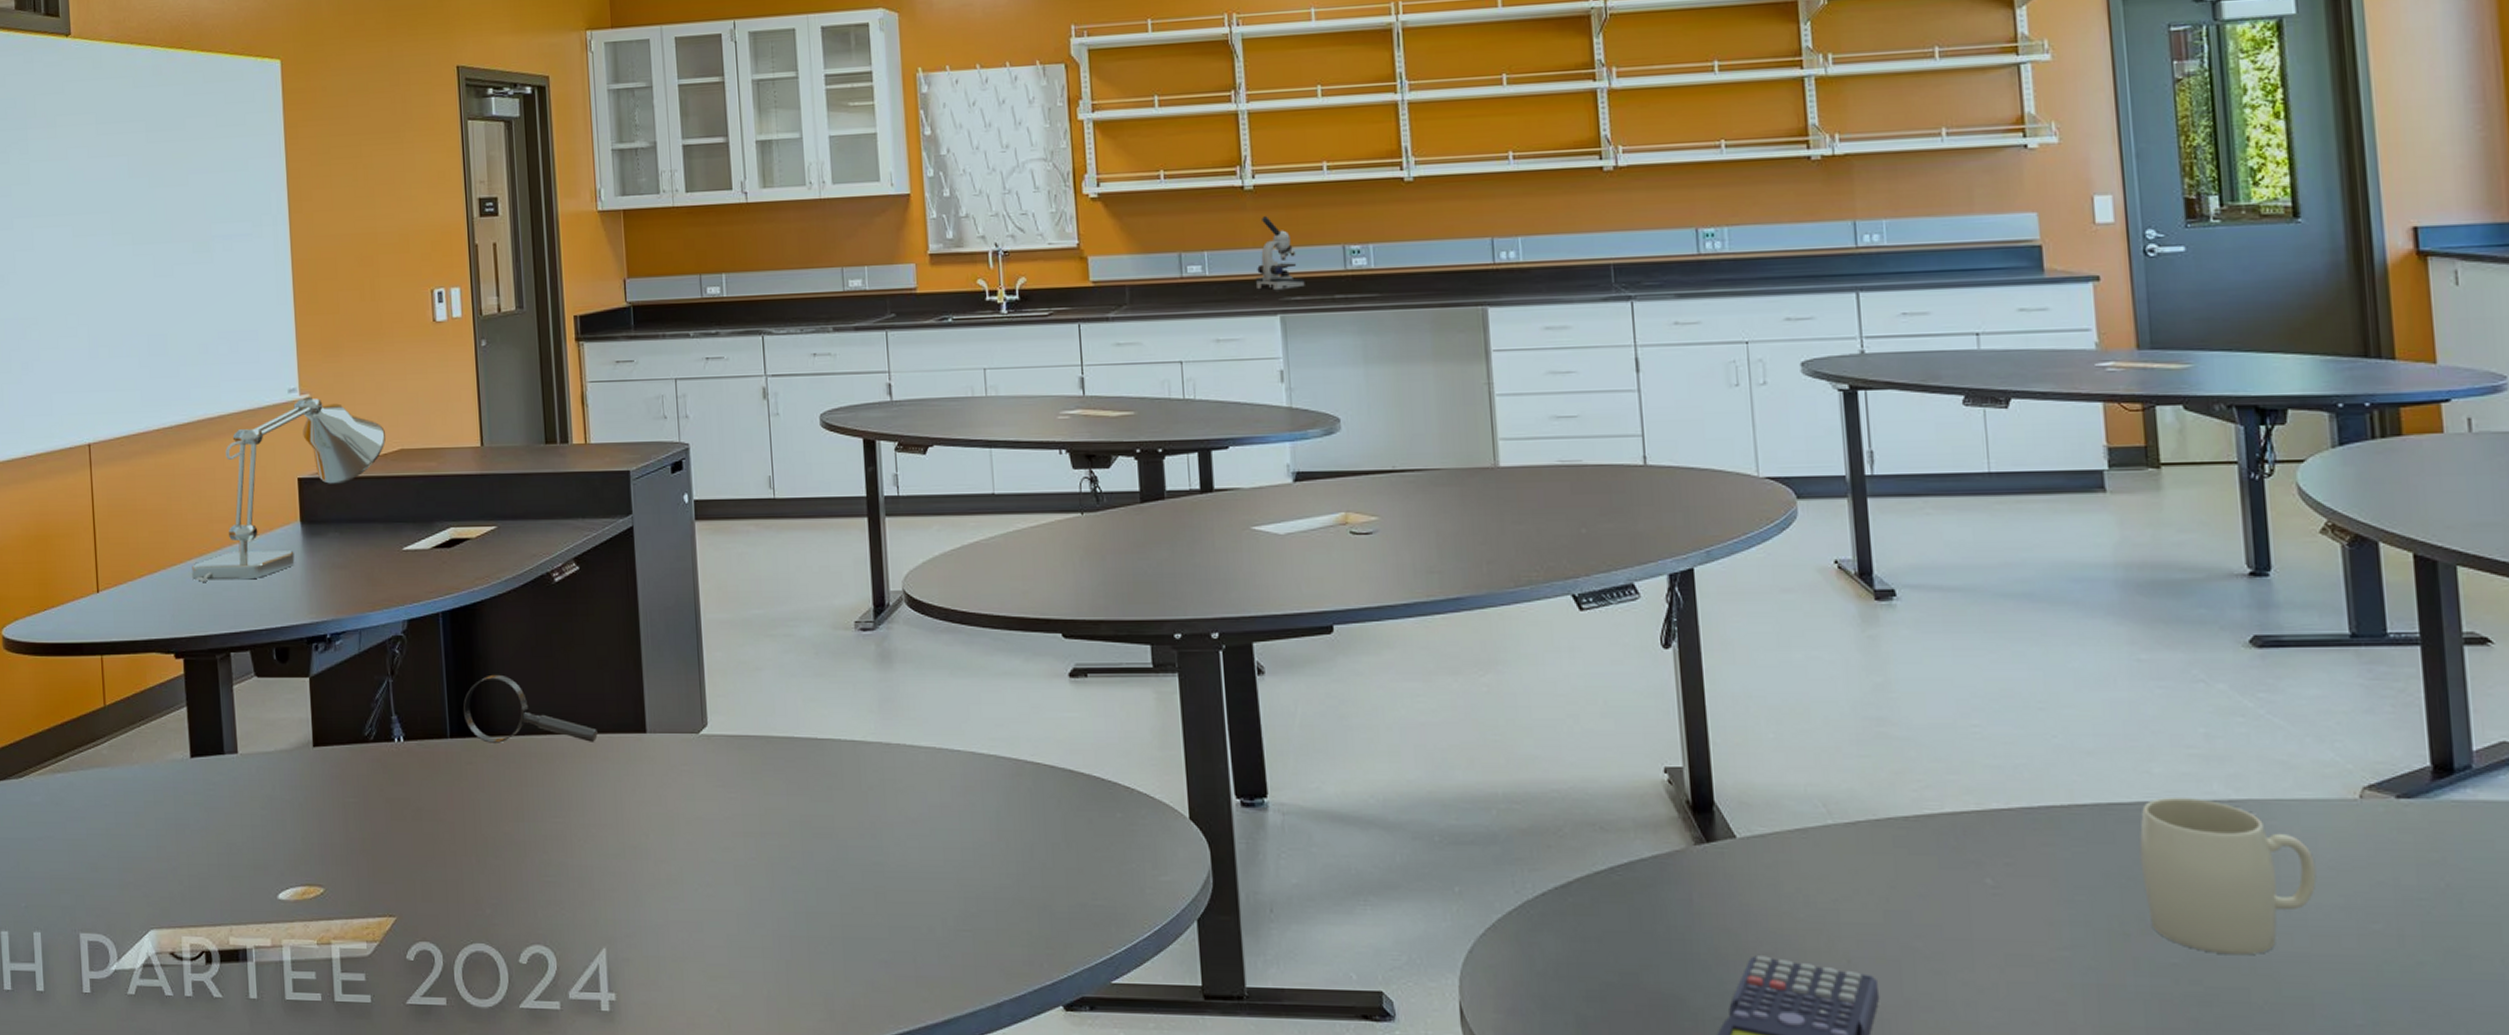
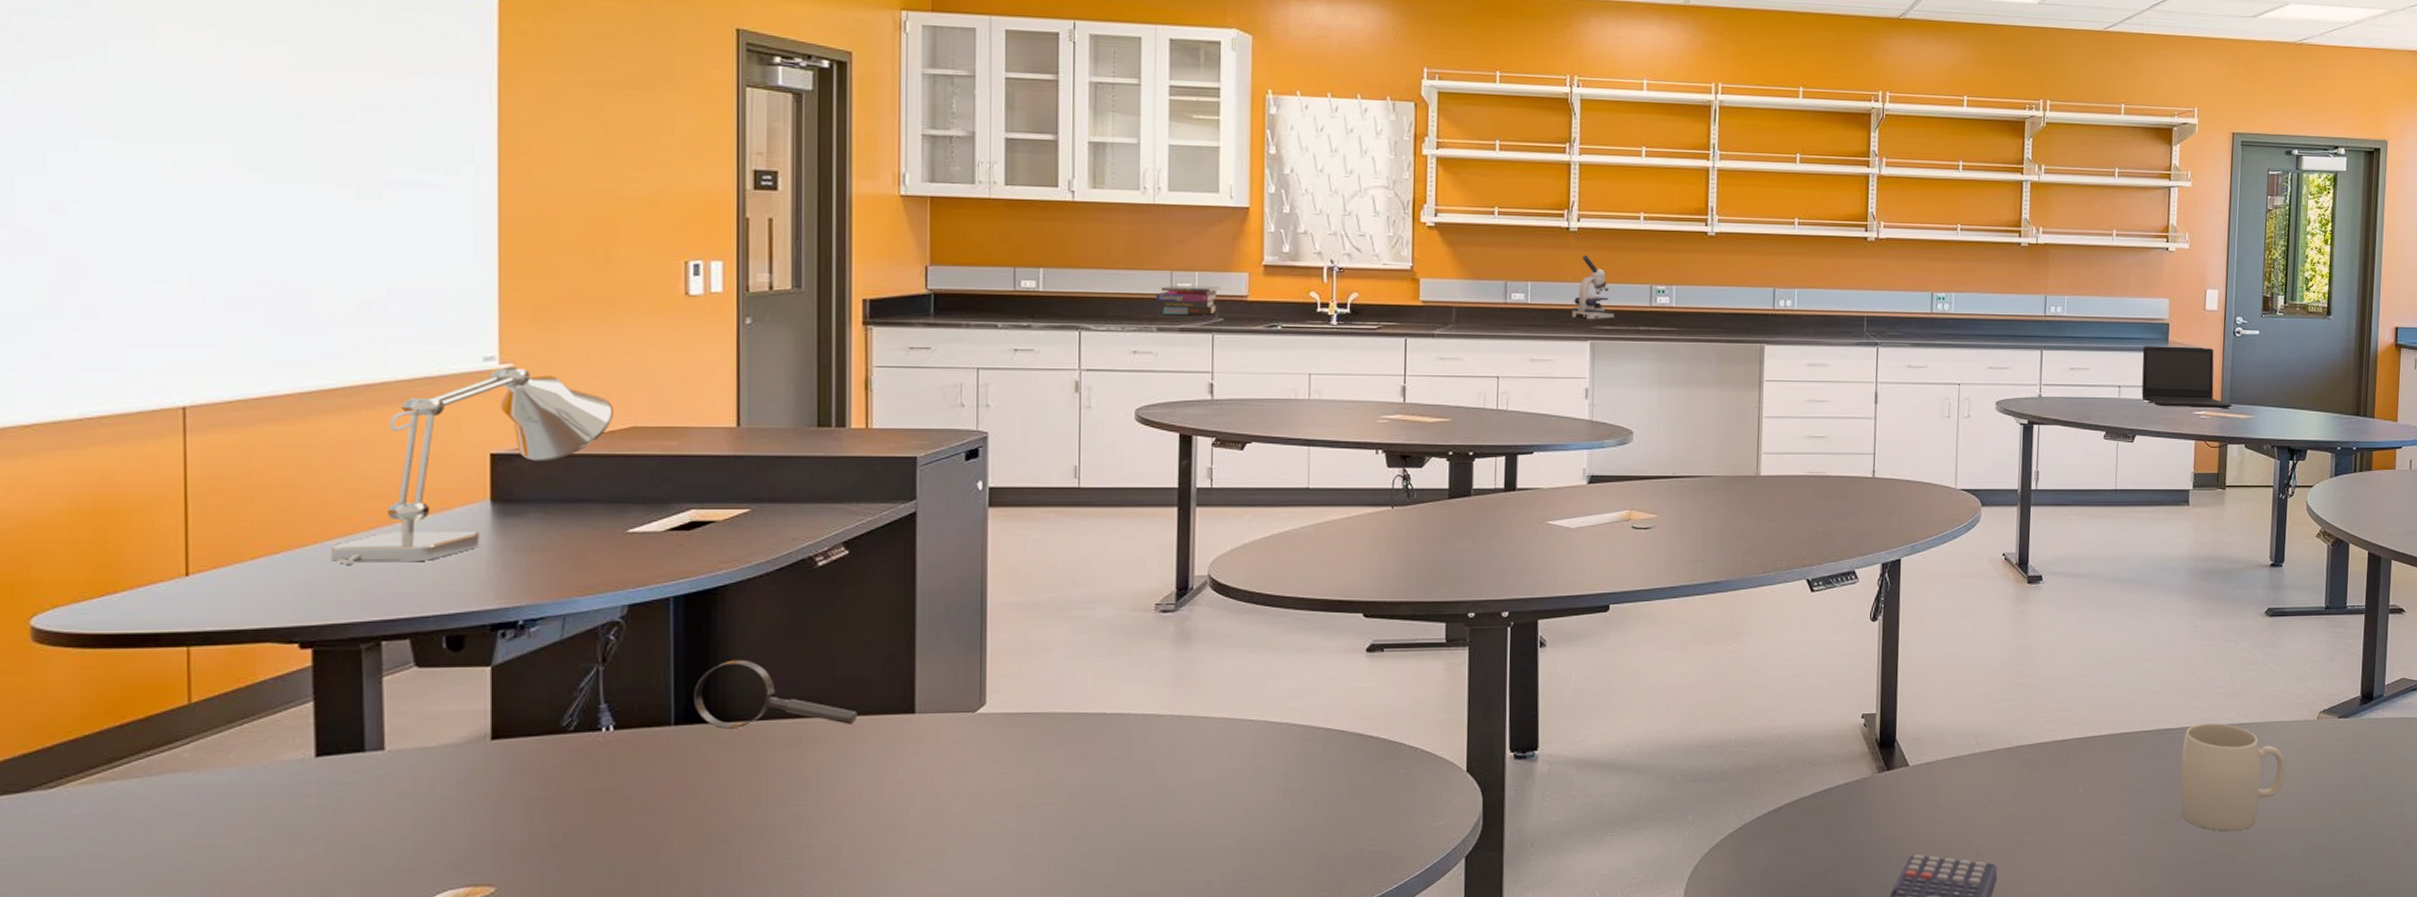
books: none [829,280,890,314] -> present [1155,285,1221,316]
laptop: none [2005,275,2155,359] -> present [2141,346,2232,408]

